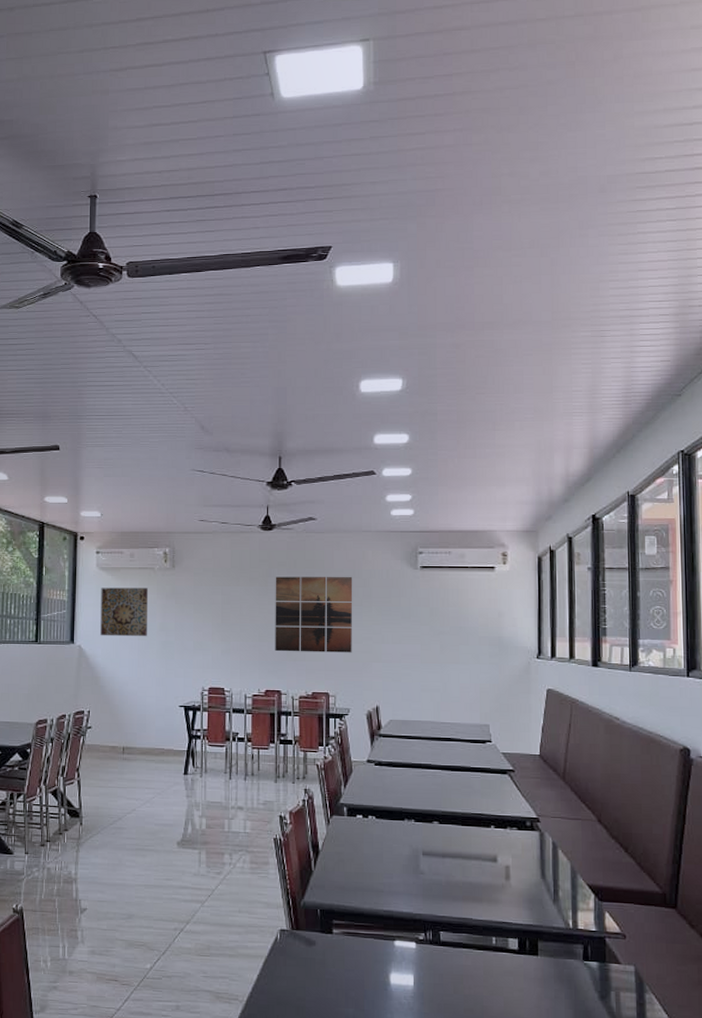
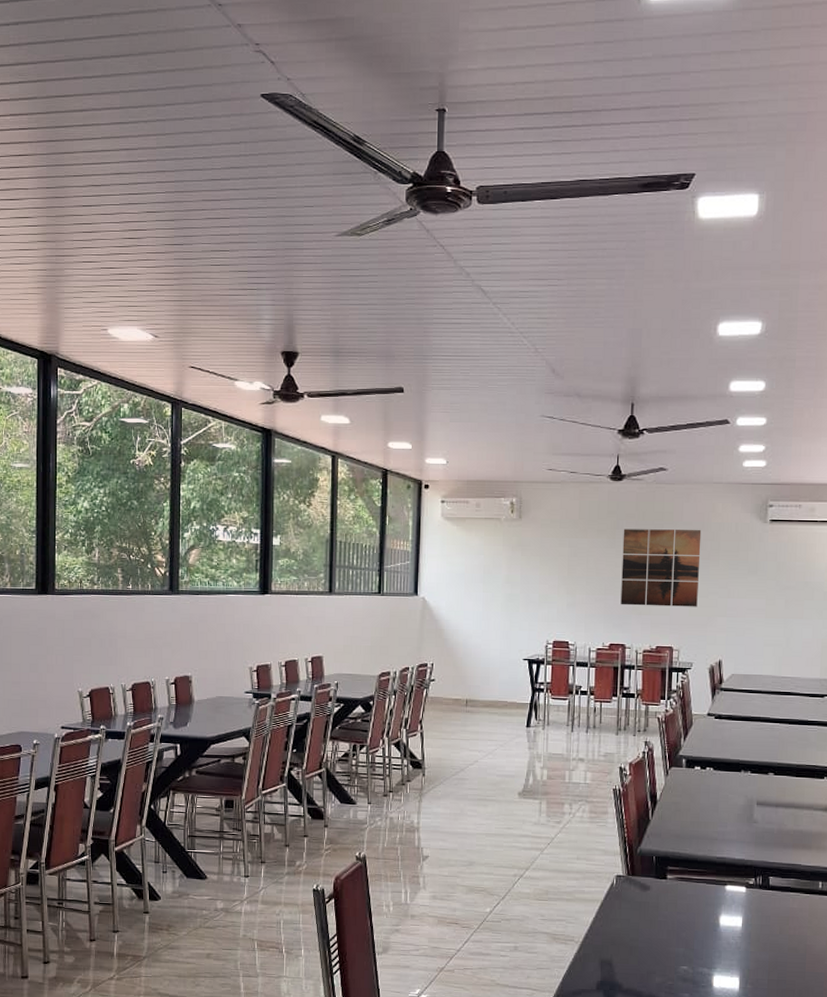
wall art: present [100,587,149,637] -> none [444,538,495,589]

